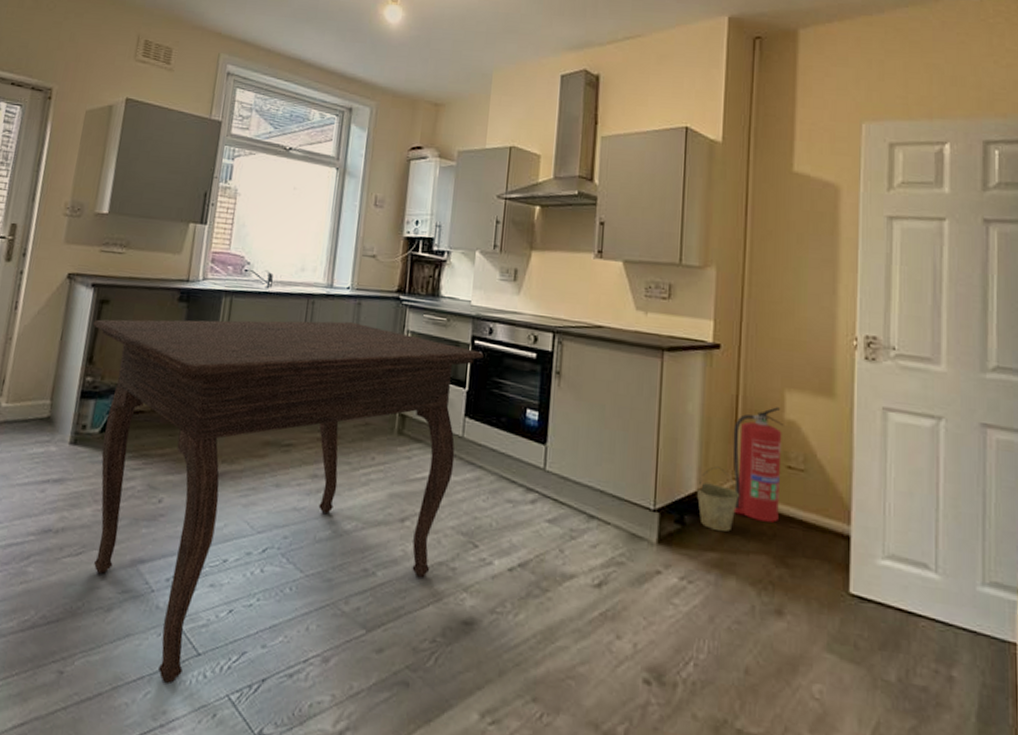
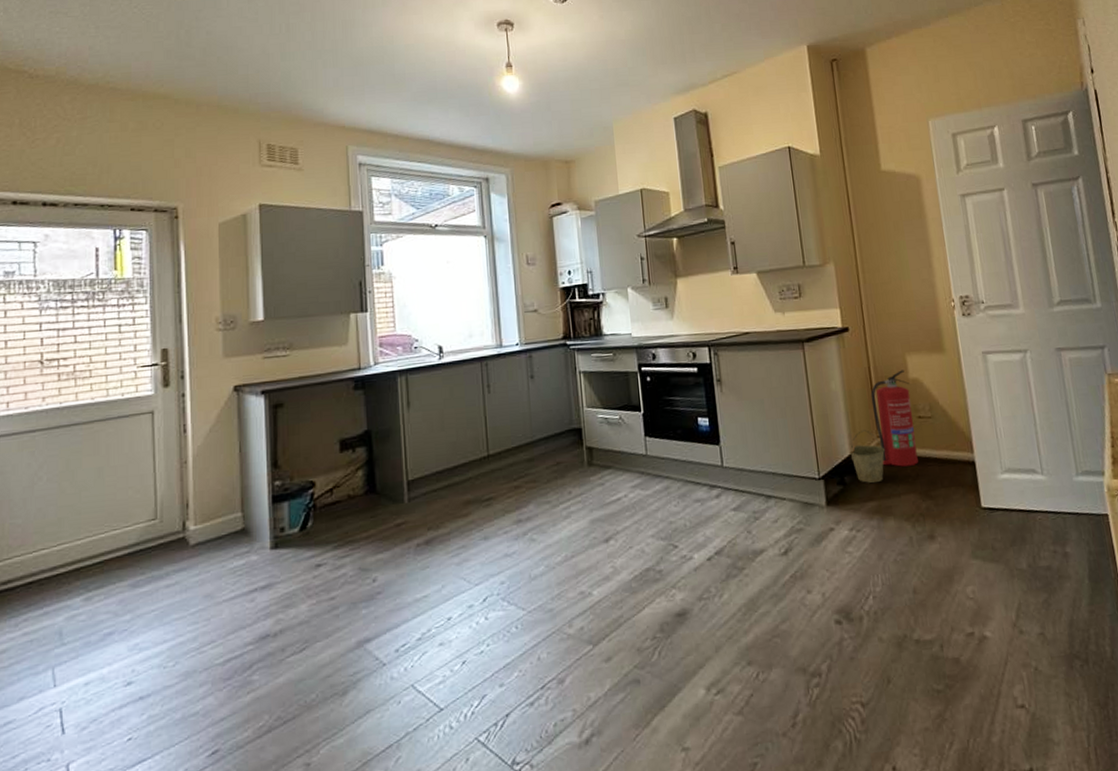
dining table: present [92,319,484,684] -> none [270,374,652,745]

